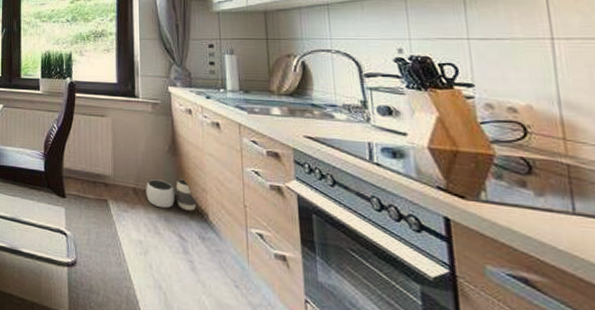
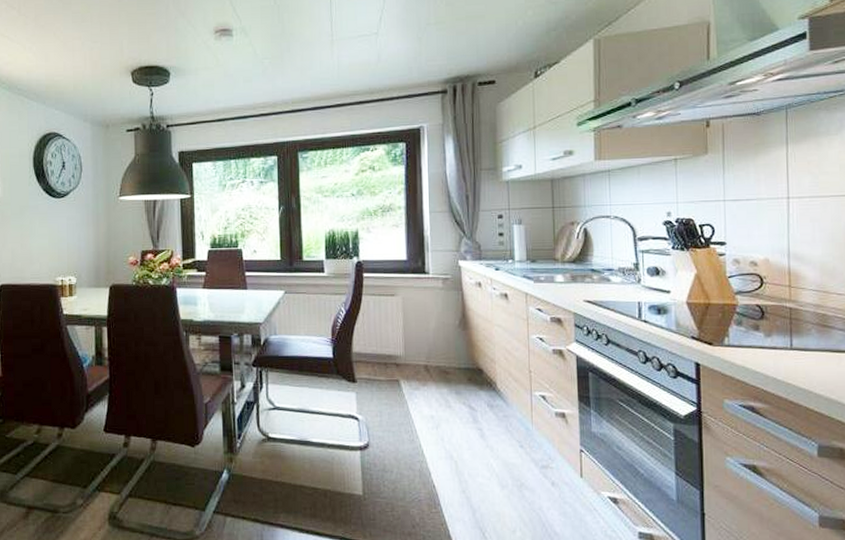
waste basket: present [146,179,197,211] -> none [437,352,486,382]

